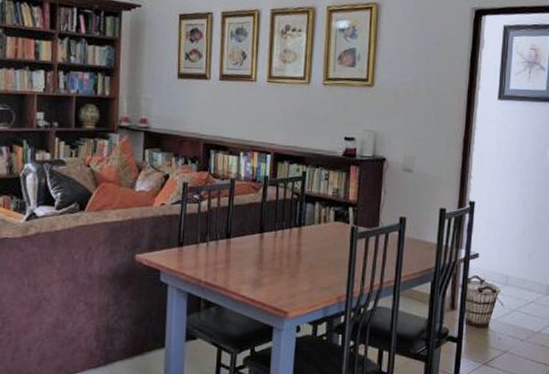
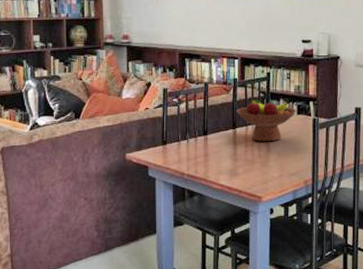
fruit bowl: none [265,198,333,251] -> present [236,97,296,142]

